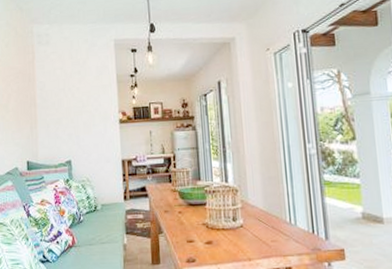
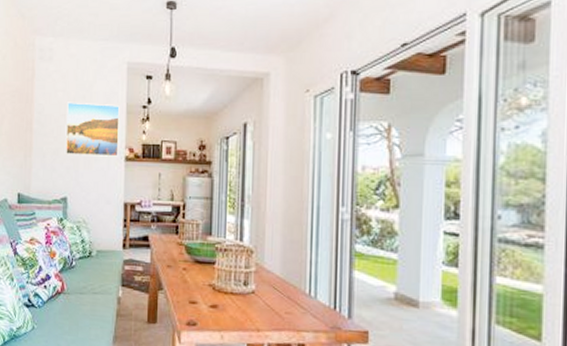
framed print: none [64,76,113,123] -> present [65,102,120,157]

